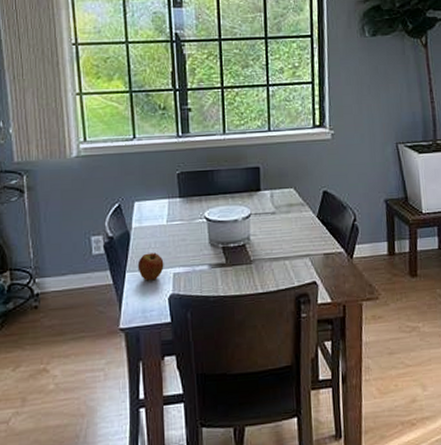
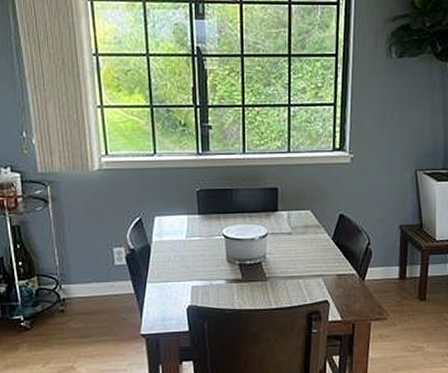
apple: present [137,252,164,281] -> none [158,266,183,292]

